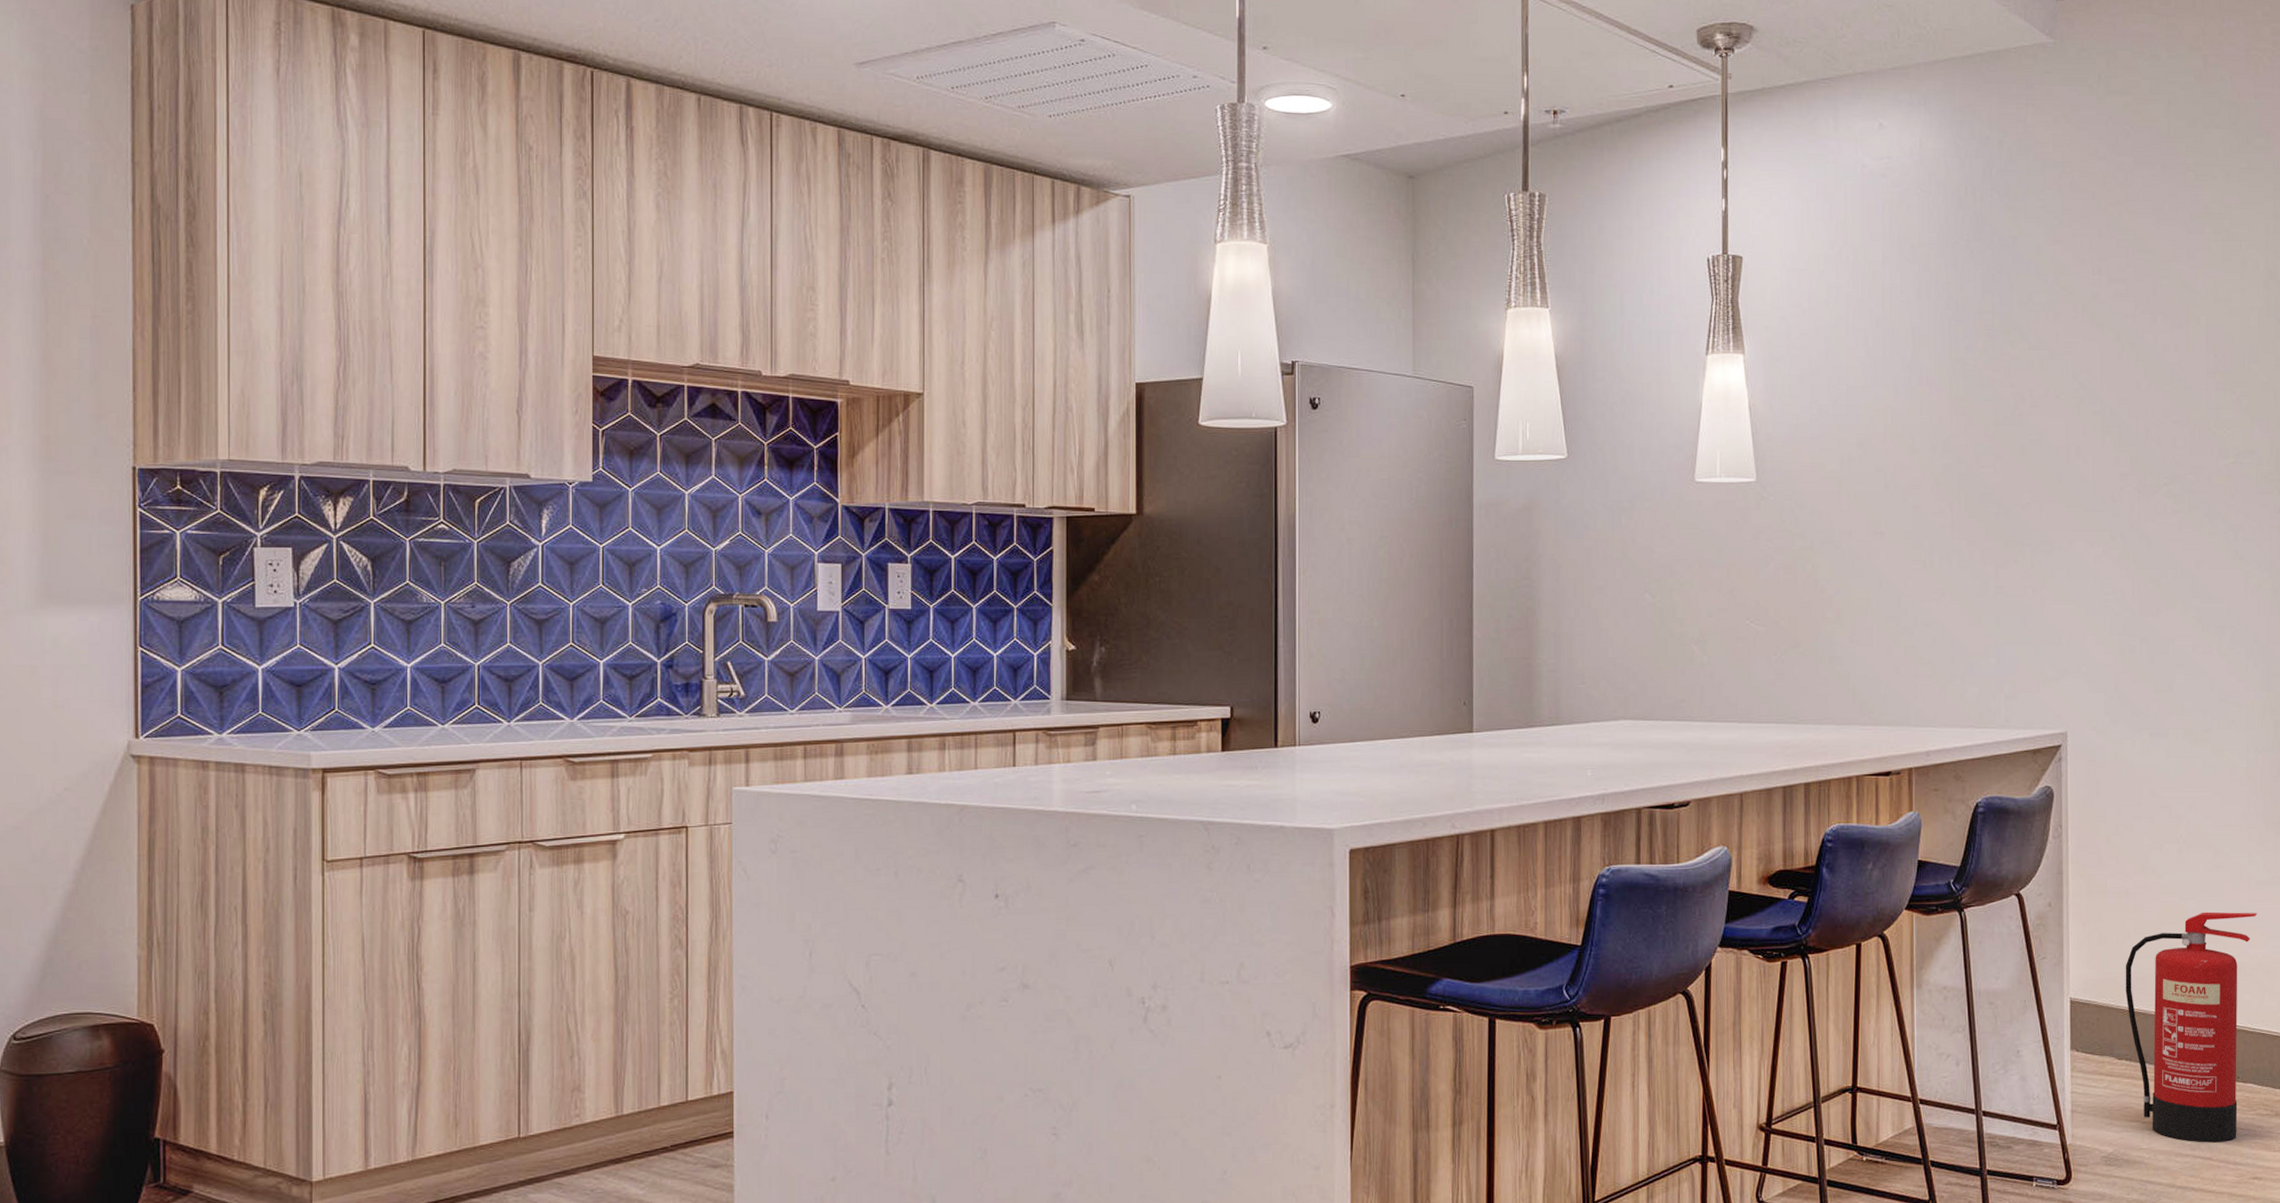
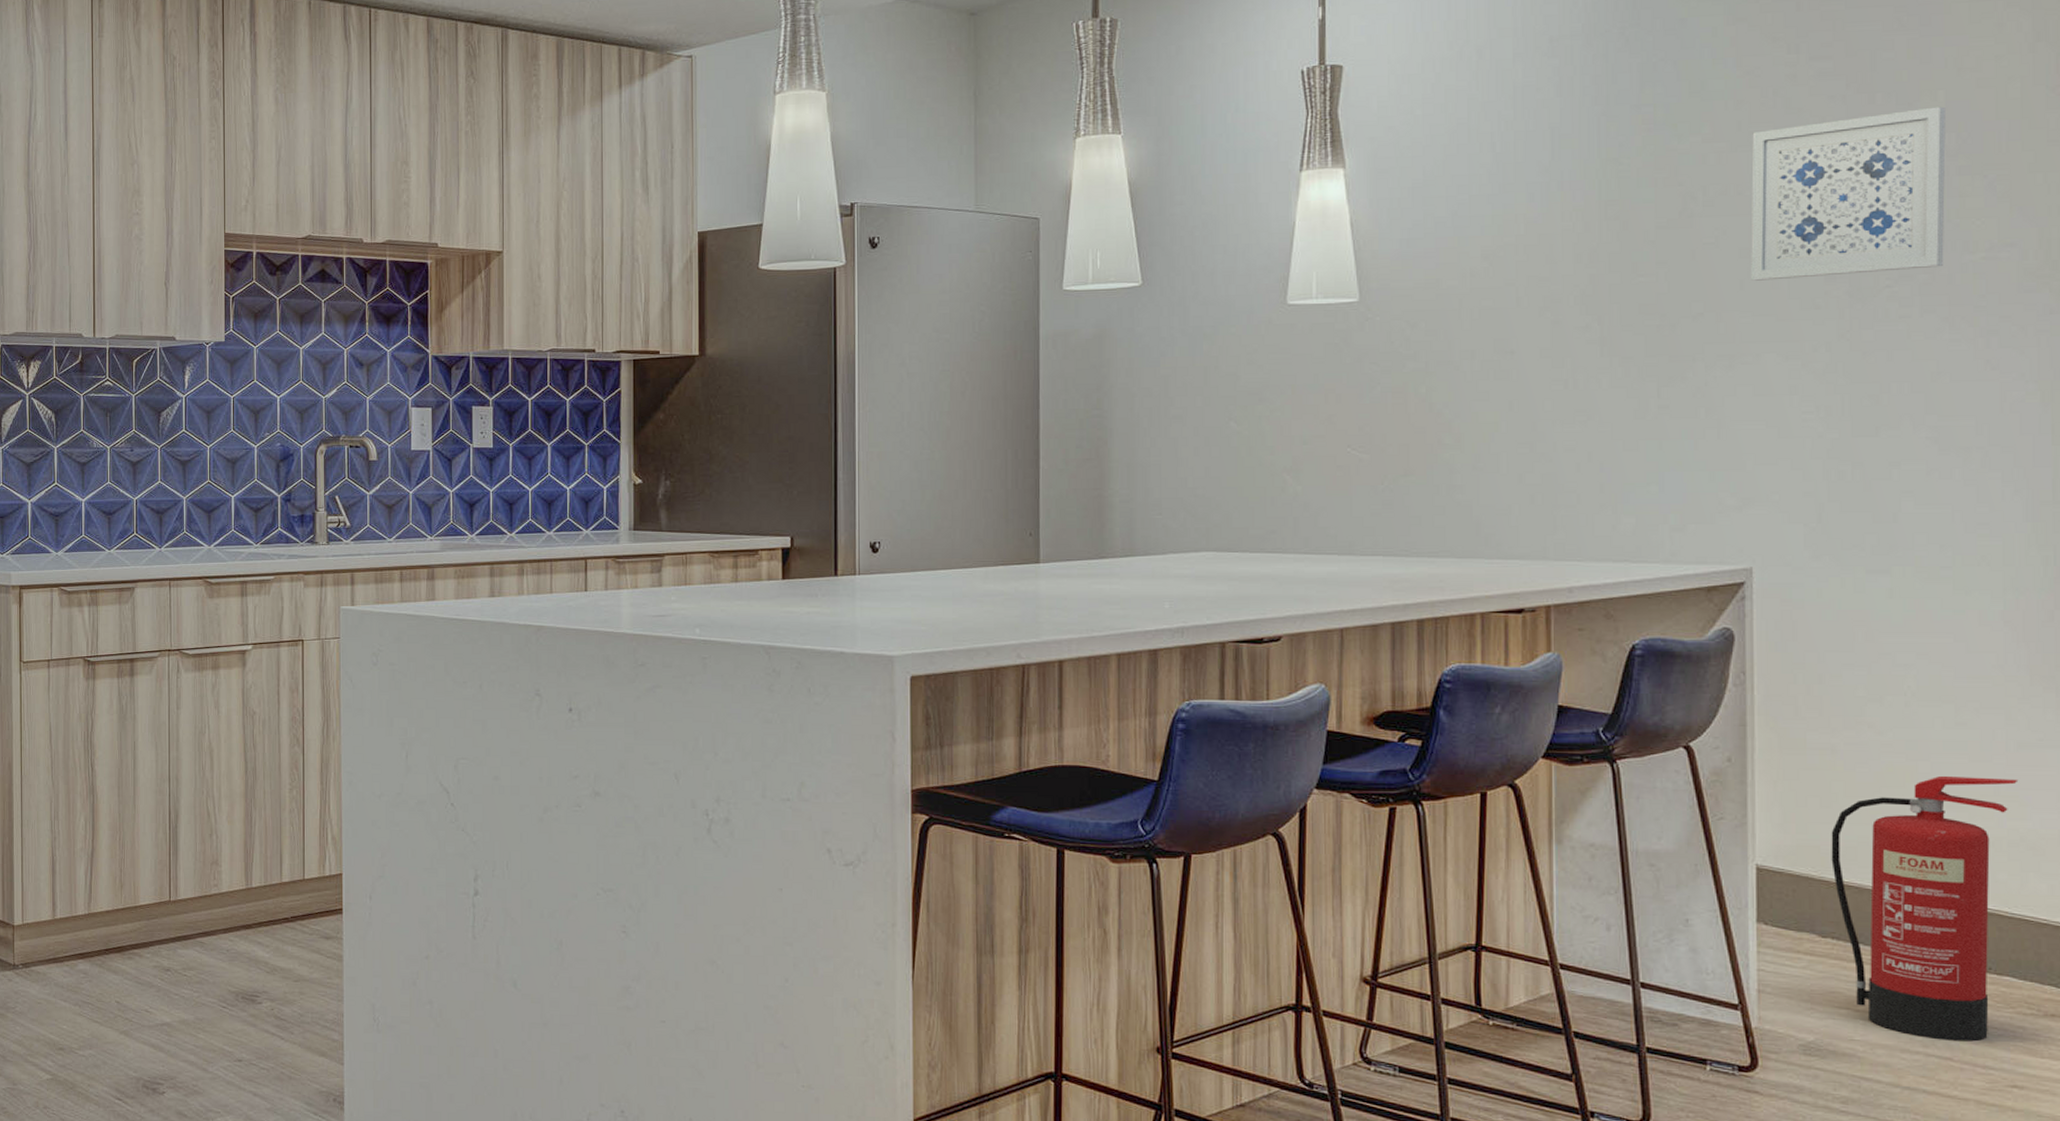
wall art: none [2065,330,2206,475] -> present [1751,106,1946,281]

